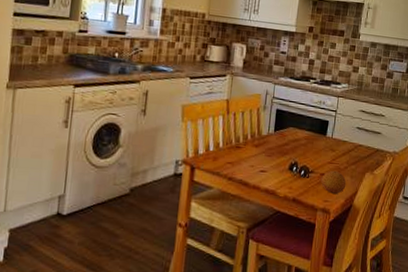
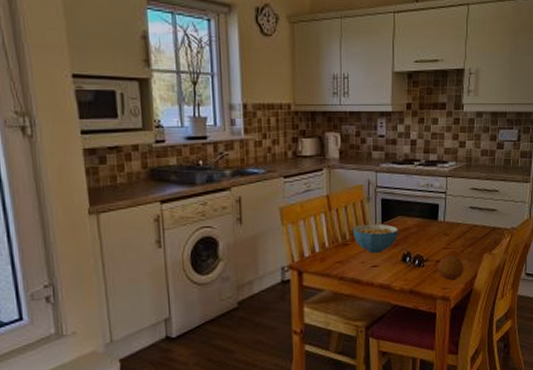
cereal bowl: none [246,130,289,159] -> present [353,223,399,253]

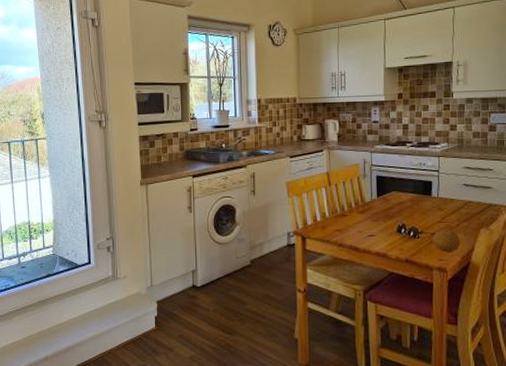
cereal bowl: present [353,223,399,253] -> none [351,198,393,224]

